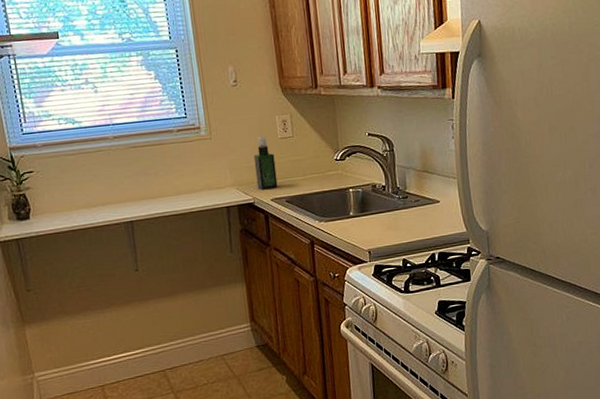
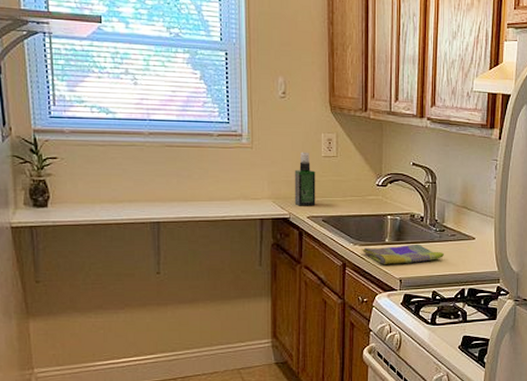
dish towel: none [328,213,410,238] -> present [362,244,444,264]

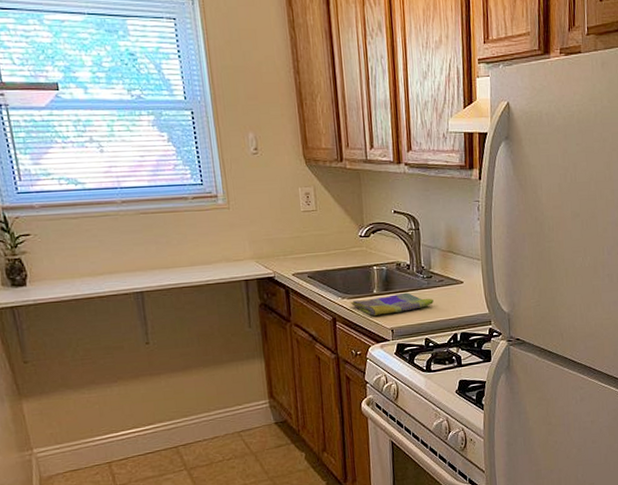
spray bottle: present [294,152,316,206] -> none [274,208,300,264]

